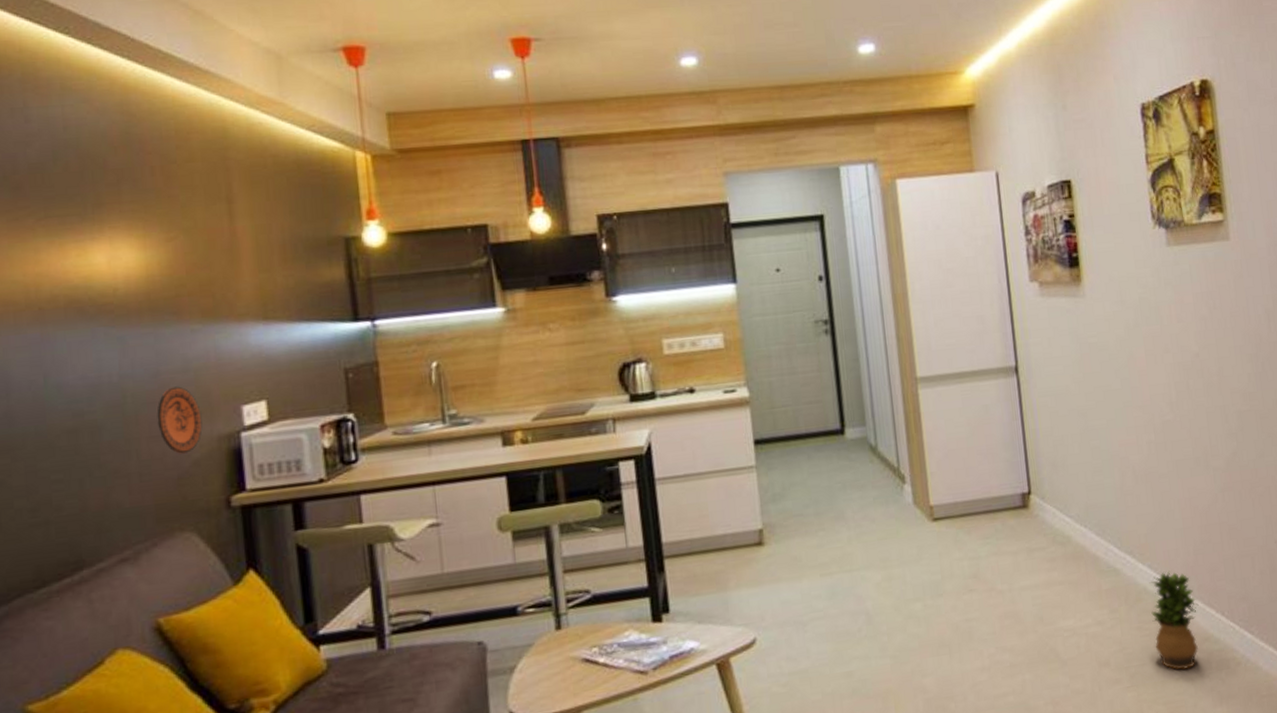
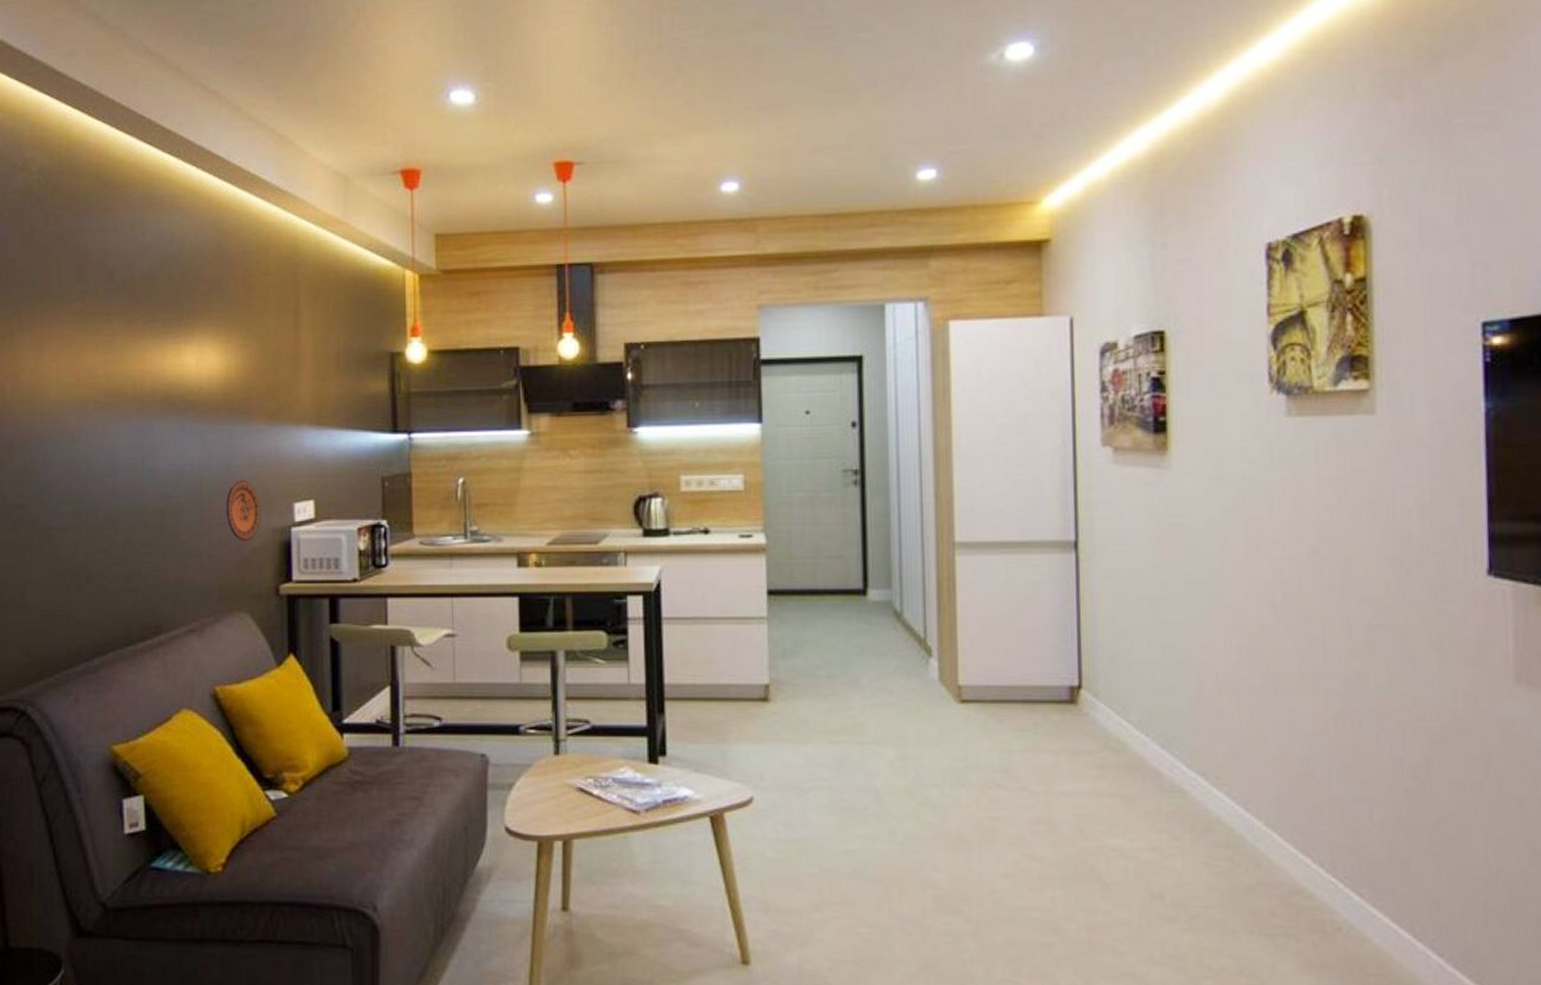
potted plant: present [1149,570,1199,670] -> none [1224,803,1290,924]

